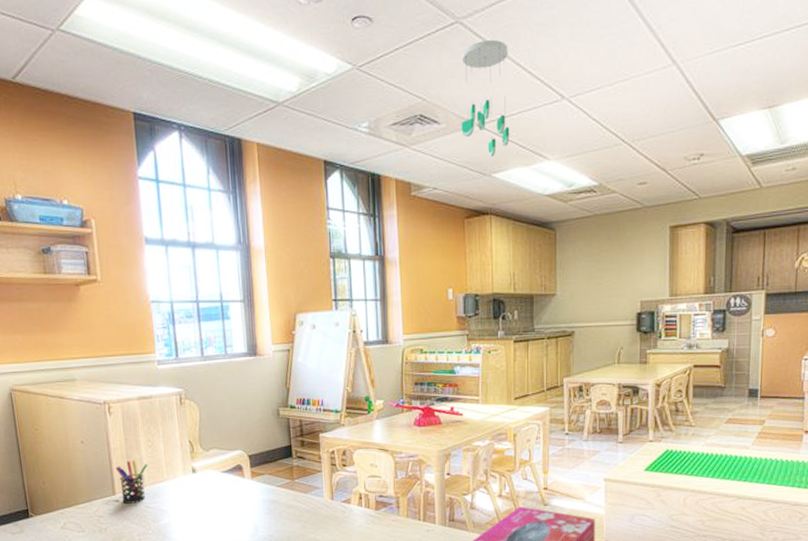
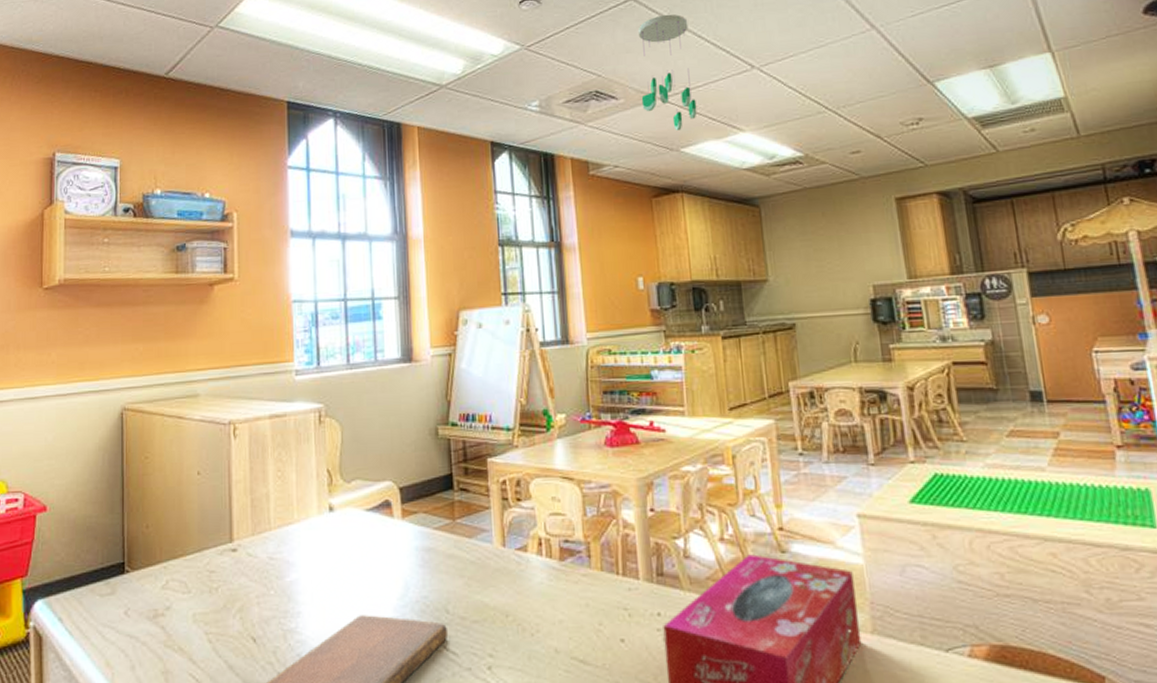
pen holder: present [115,460,148,504] -> none [236,495,275,554]

